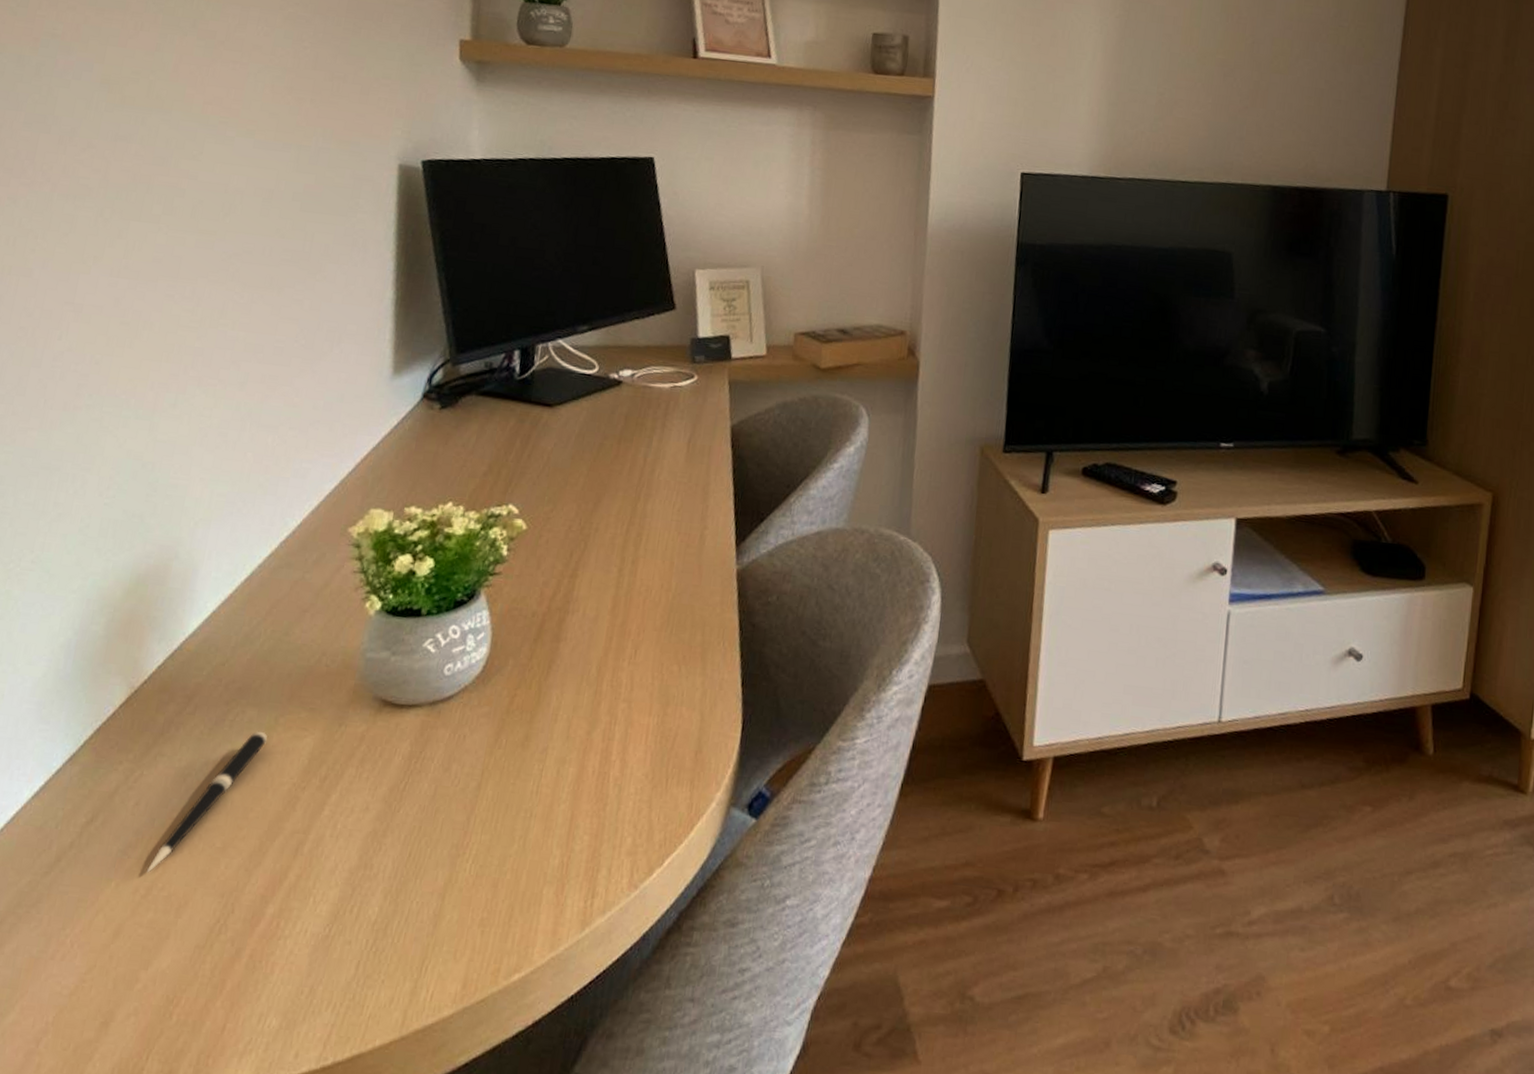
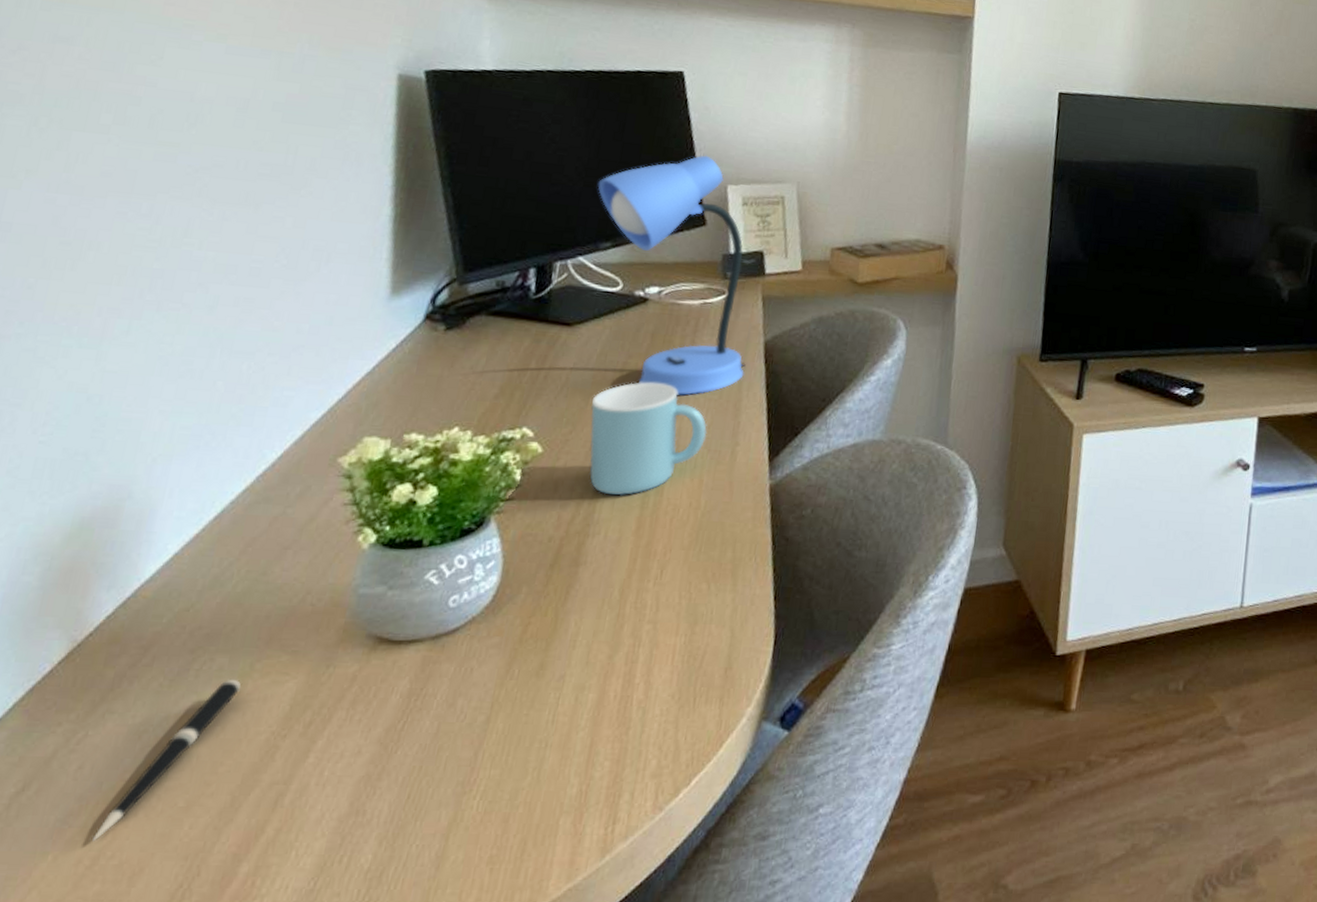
mug: none [569,463,678,575] -> present [589,382,707,496]
desk lamp: none [575,240,713,478] -> present [597,155,746,396]

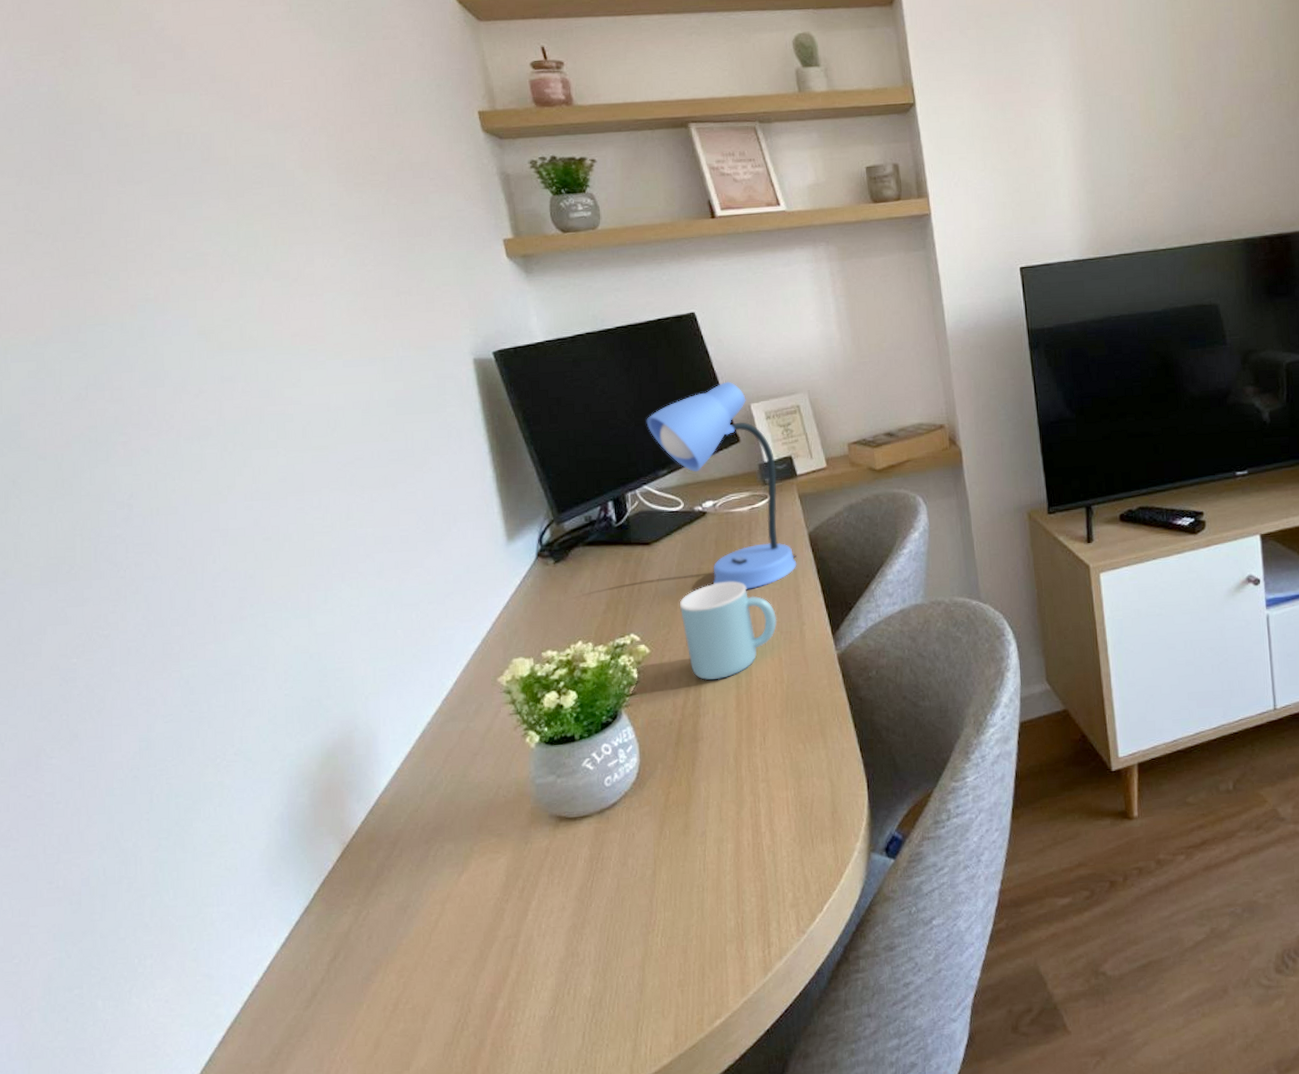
pen: present [92,678,241,842] -> none [390,860,467,992]

